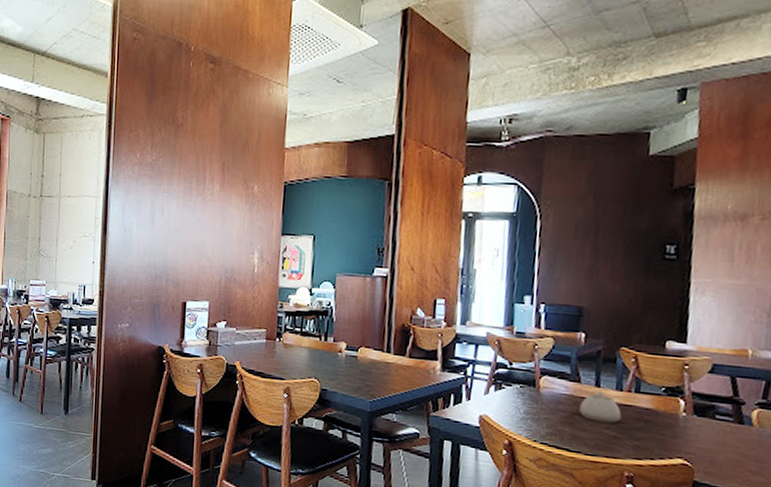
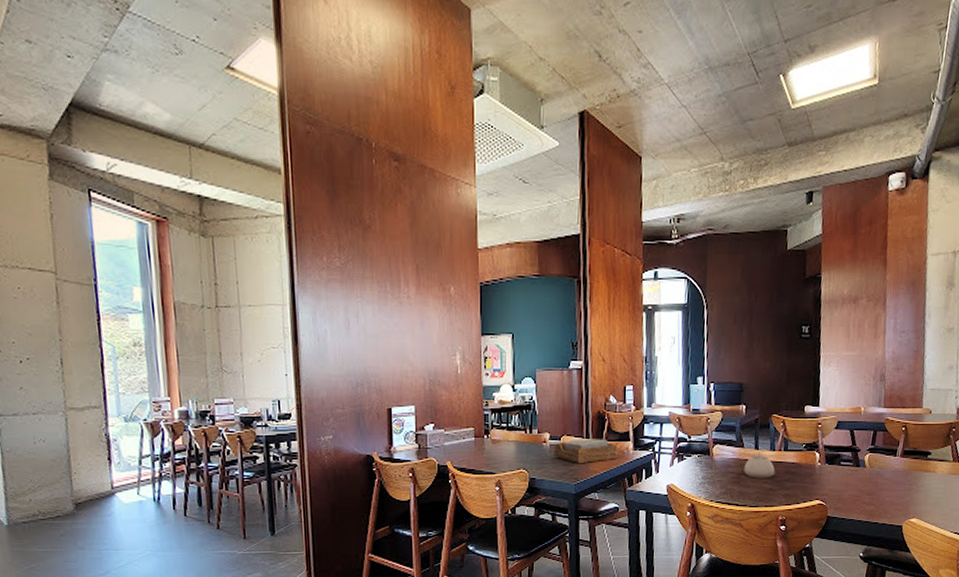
napkin holder: none [349,352,423,380] -> present [554,439,619,464]

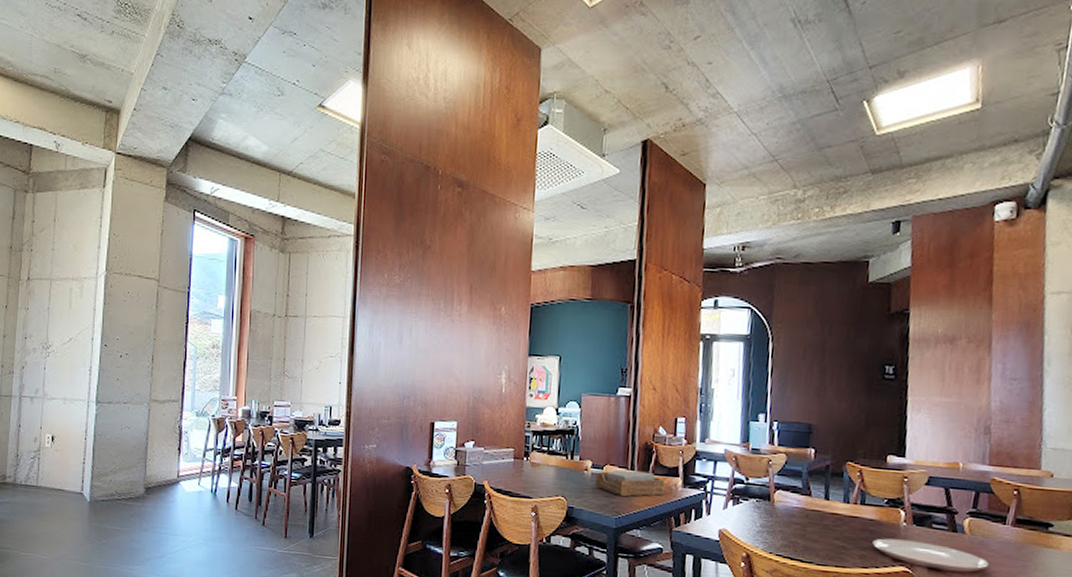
sugar bowl: present [744,454,776,478] -> none [810,505,850,535]
plate: none [794,477,884,500] -> present [872,538,990,573]

